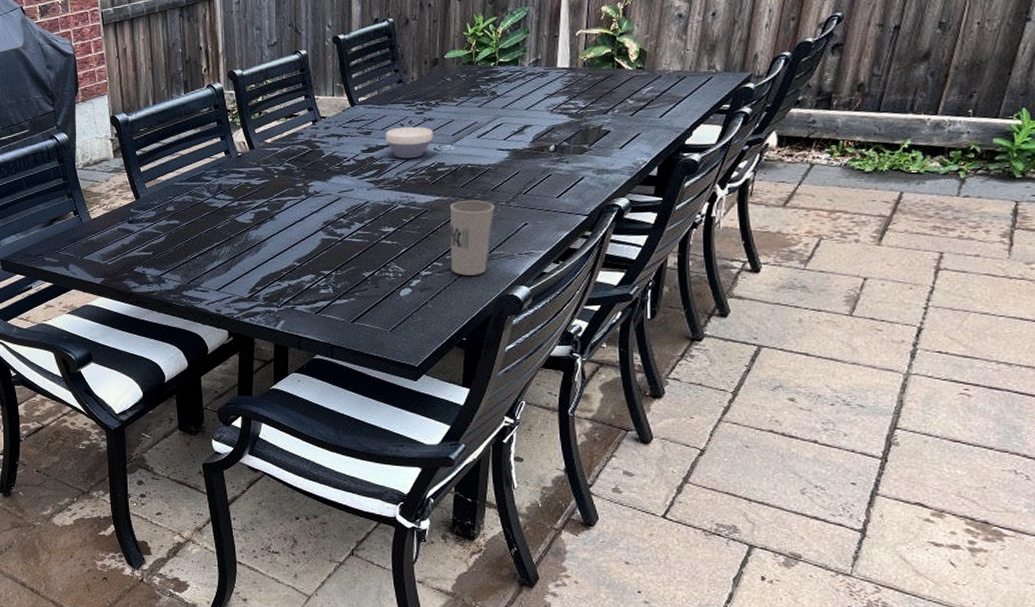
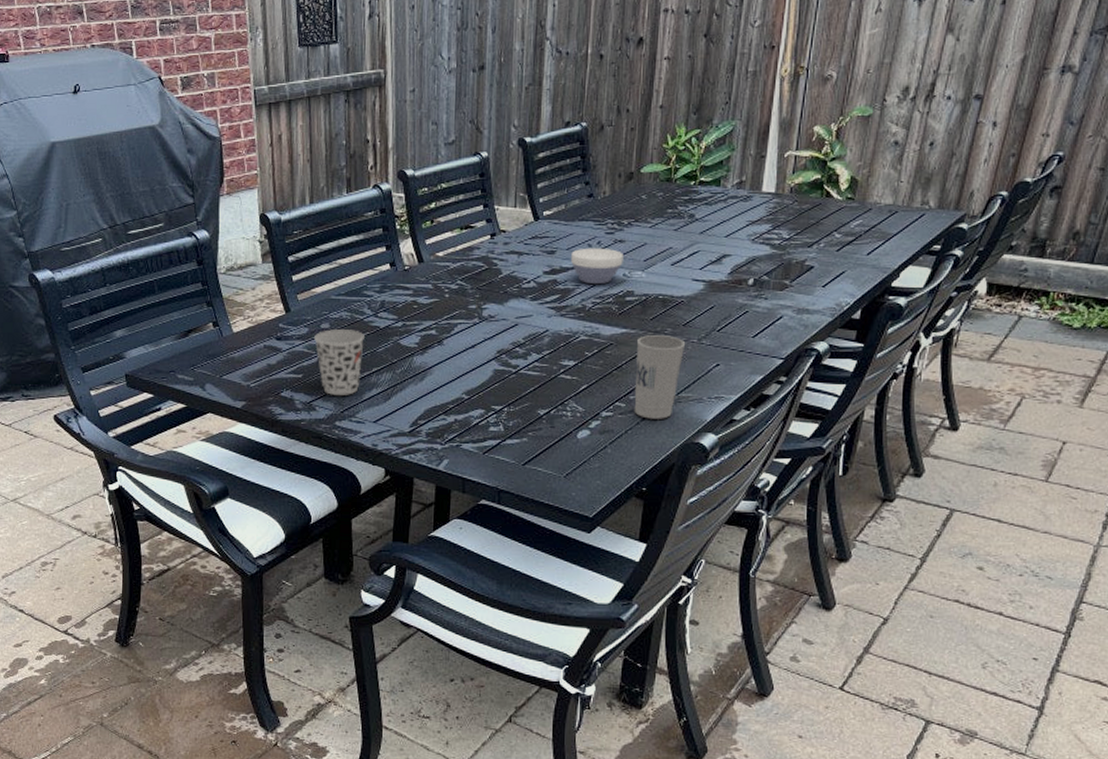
cup: none [161,211,205,268] -> present [314,329,364,395]

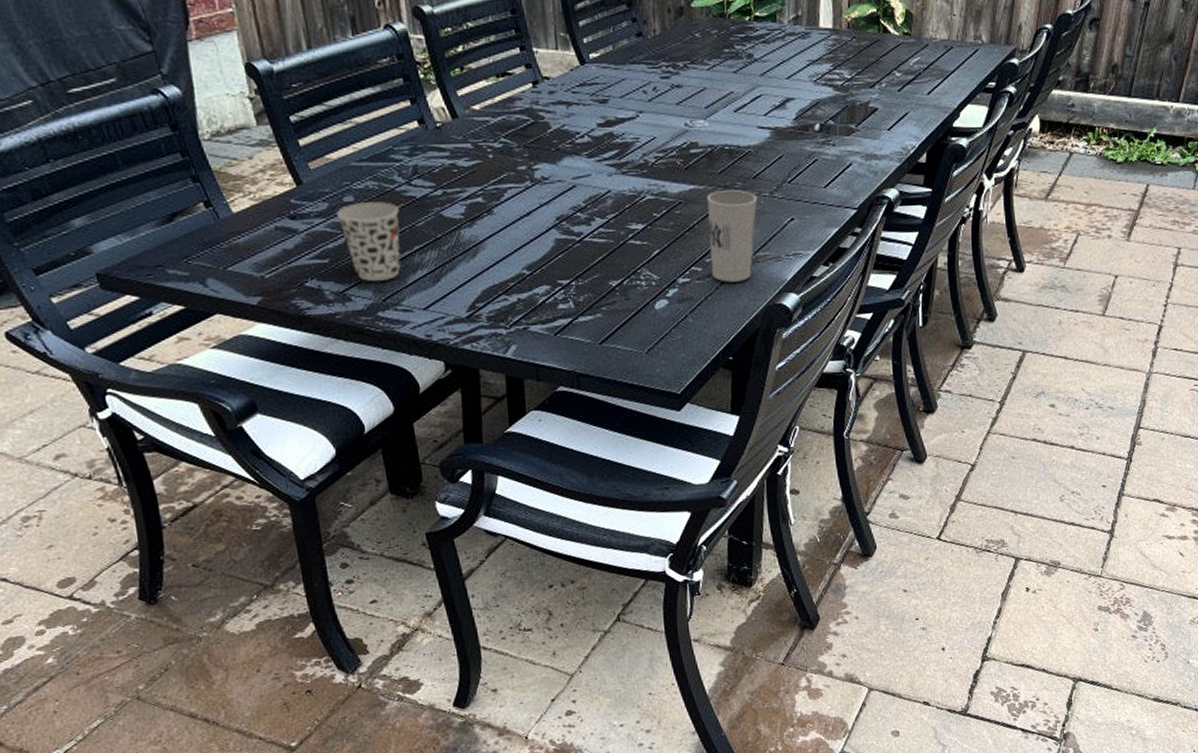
bowl: present [571,248,624,284] -> none [626,94,683,136]

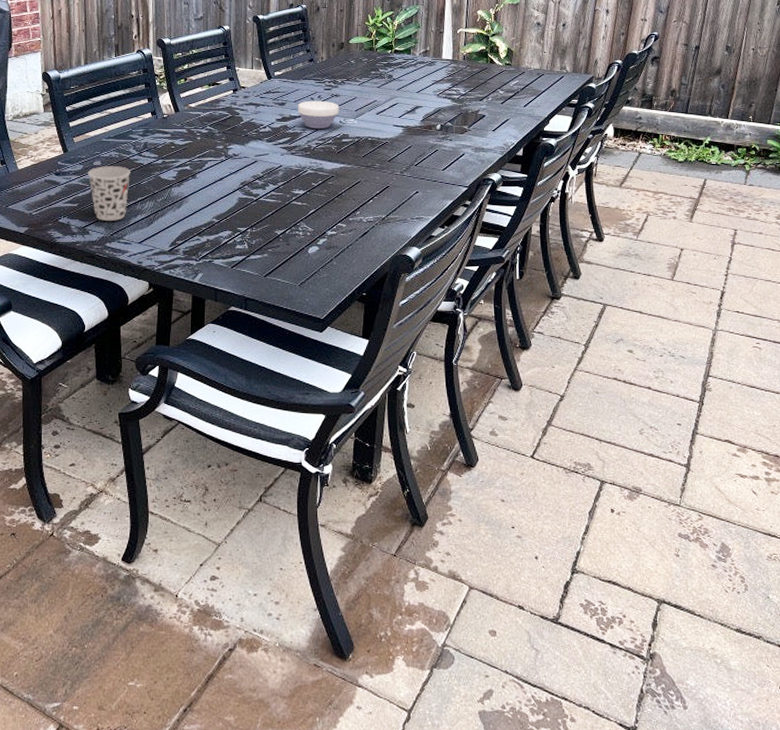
bowl: none [626,94,683,136] -> present [298,100,339,129]
cup: present [707,190,757,283] -> none [352,169,390,236]

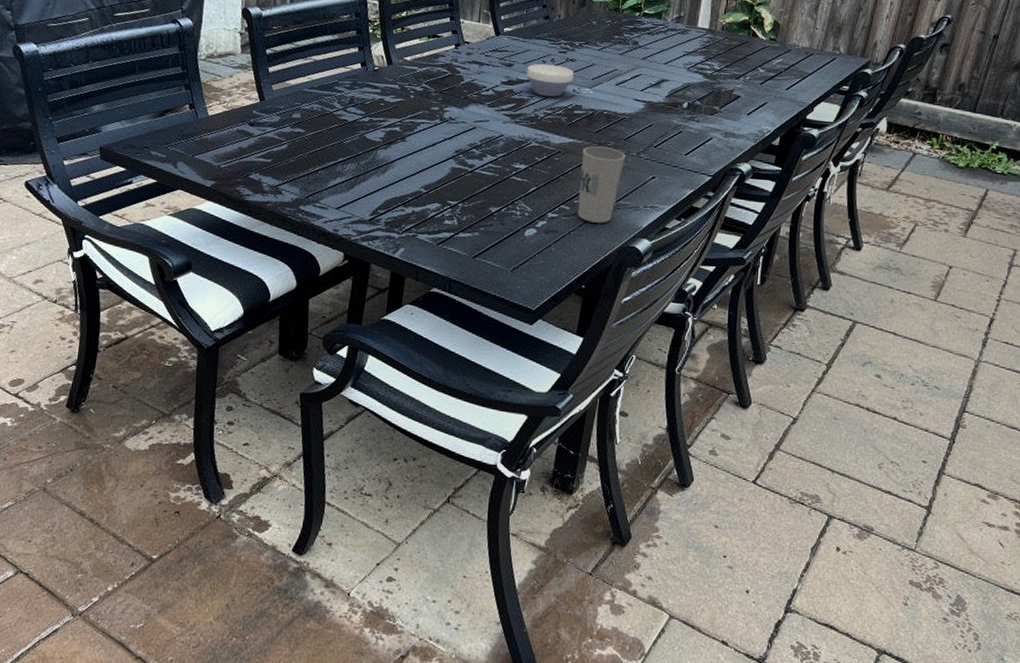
cup: present [88,166,131,221] -> none [285,119,333,182]
cup: none [352,169,390,236] -> present [577,146,625,223]

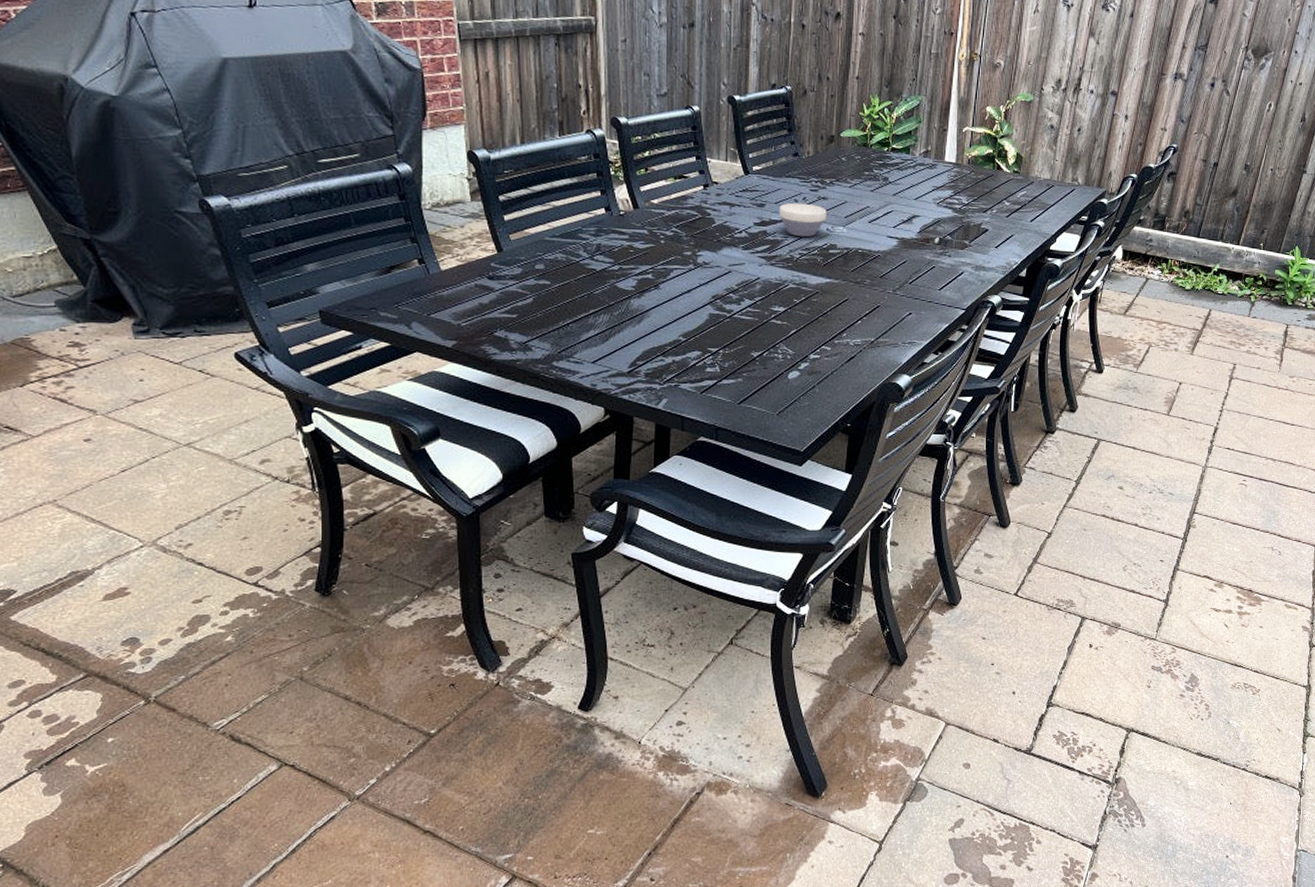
cup: present [577,146,625,223] -> none [838,285,882,362]

